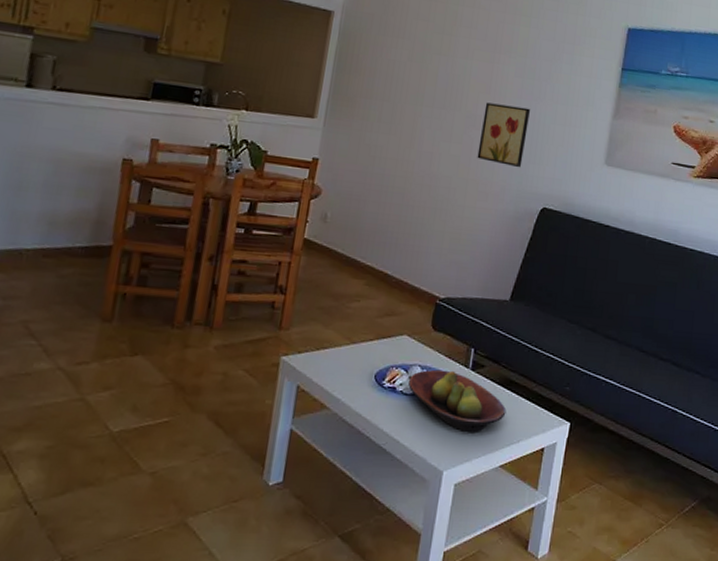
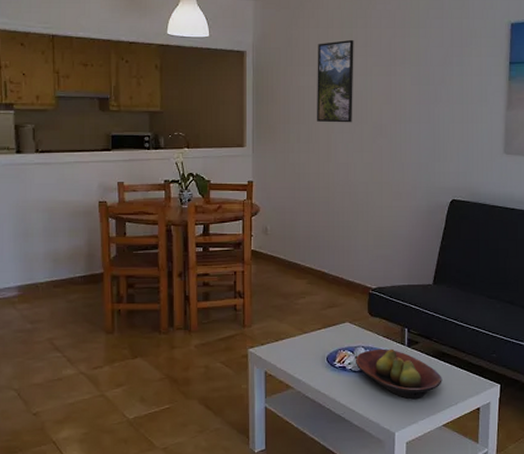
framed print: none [403,16,459,108] -> present [316,39,354,123]
wall art: present [477,102,530,168] -> none [387,112,429,167]

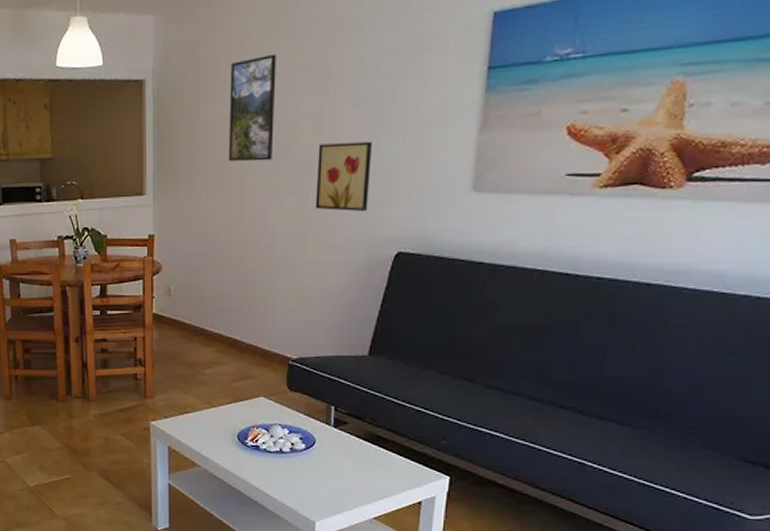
fruit bowl: present [356,348,442,400] -> none [271,428,376,487]
wall art: none [387,112,429,167] -> present [315,141,372,212]

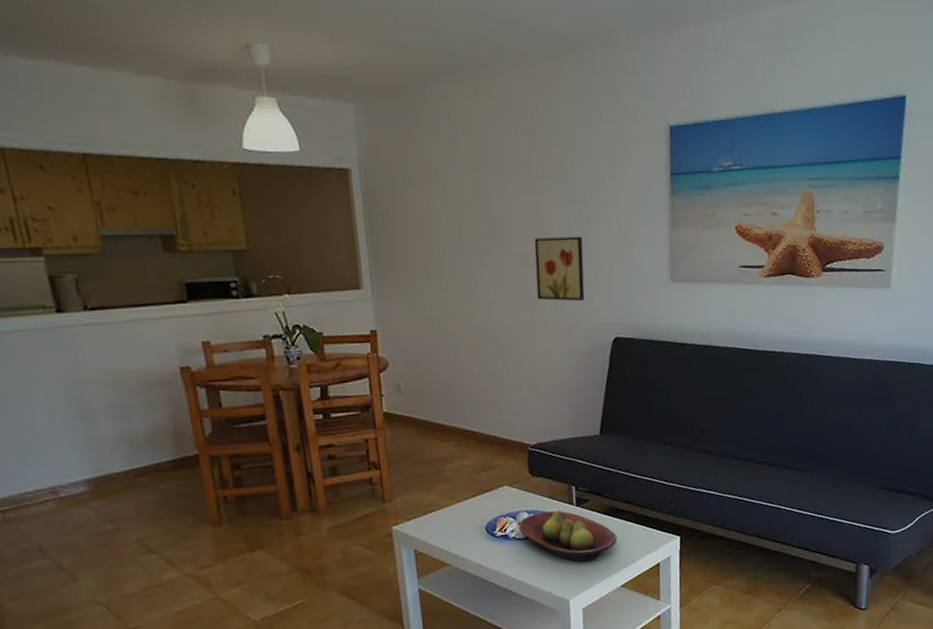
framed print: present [228,53,277,162] -> none [441,150,491,255]
fruit bowl: none [271,428,376,487] -> present [519,510,618,563]

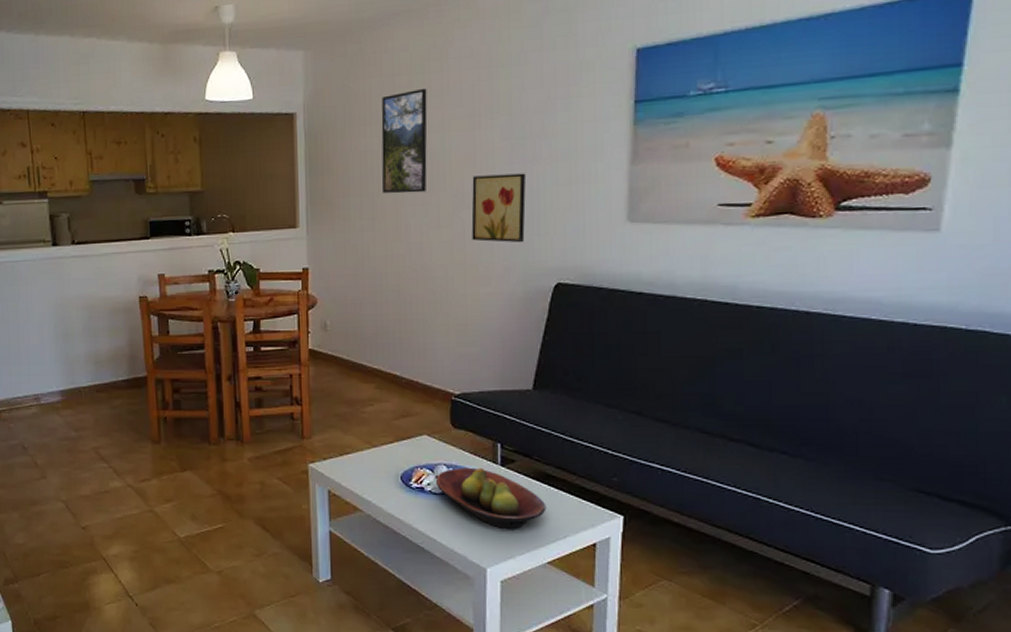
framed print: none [441,150,491,255] -> present [381,88,428,194]

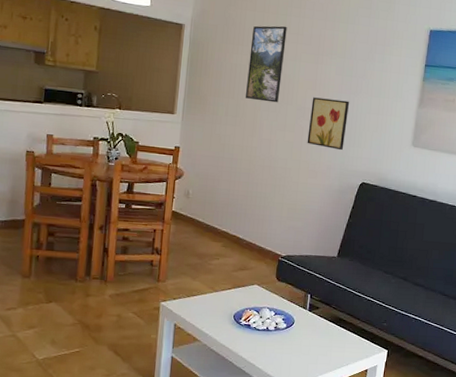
fruit bowl: present [436,467,547,530] -> none [260,310,337,359]

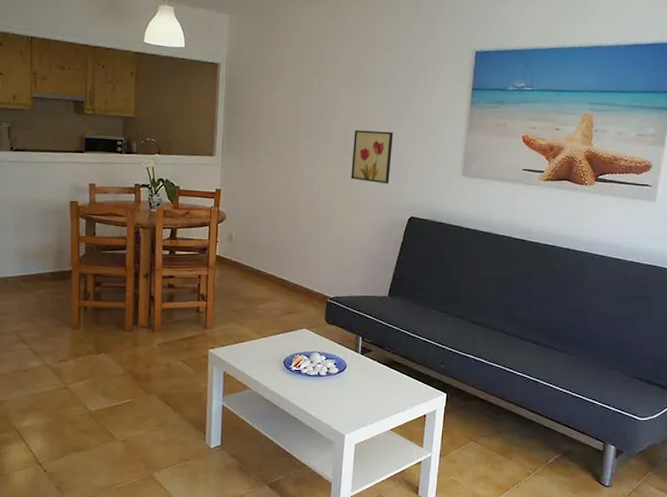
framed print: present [245,26,287,103] -> none [284,58,325,138]

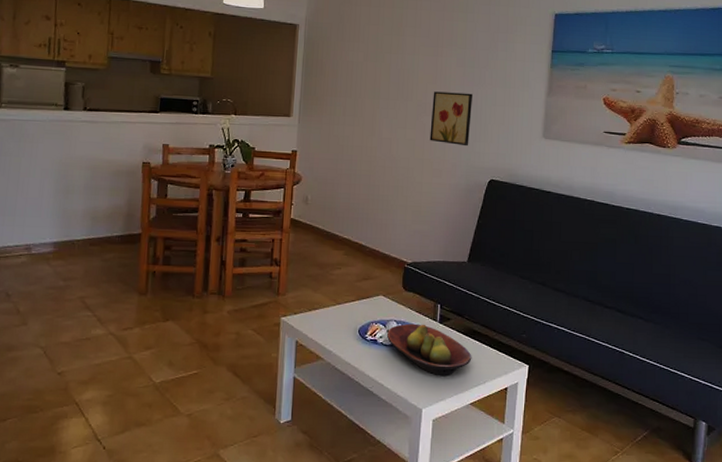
fruit bowl: none [311,355,392,405] -> present [387,323,472,377]

